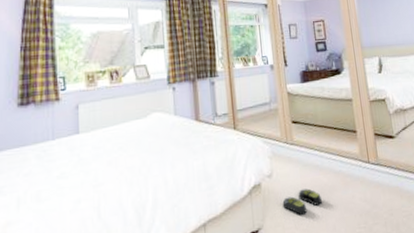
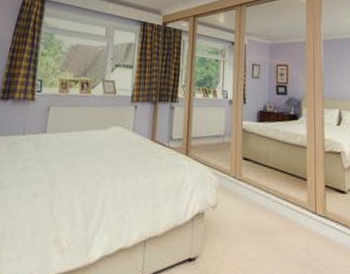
slippers: present [282,188,322,215] -> none [223,226,262,252]

